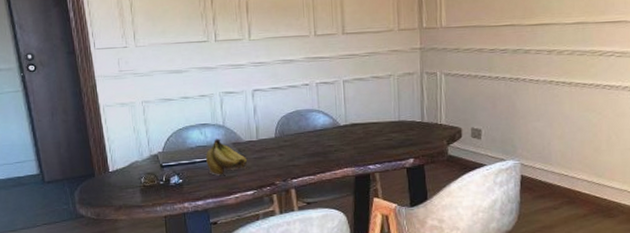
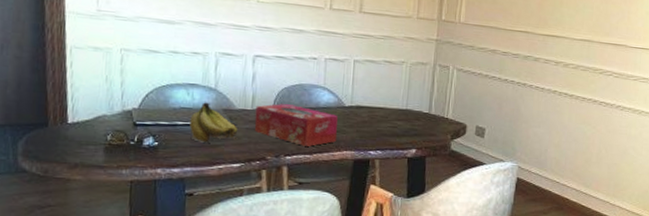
tissue box: none [260,131,337,168] -> present [254,104,338,146]

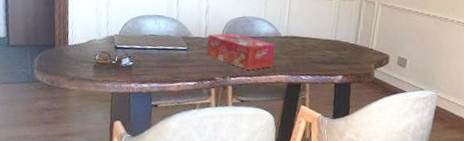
fruit: present [190,102,238,144] -> none [156,31,193,65]

